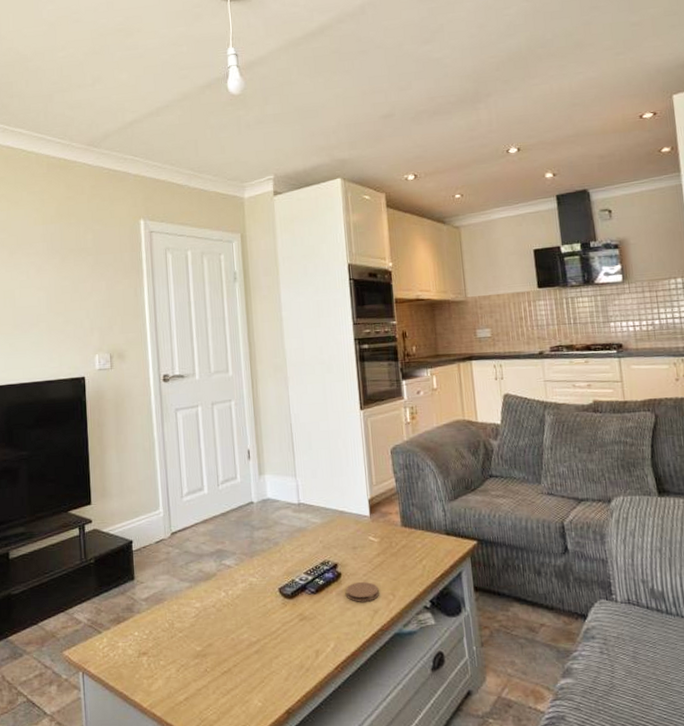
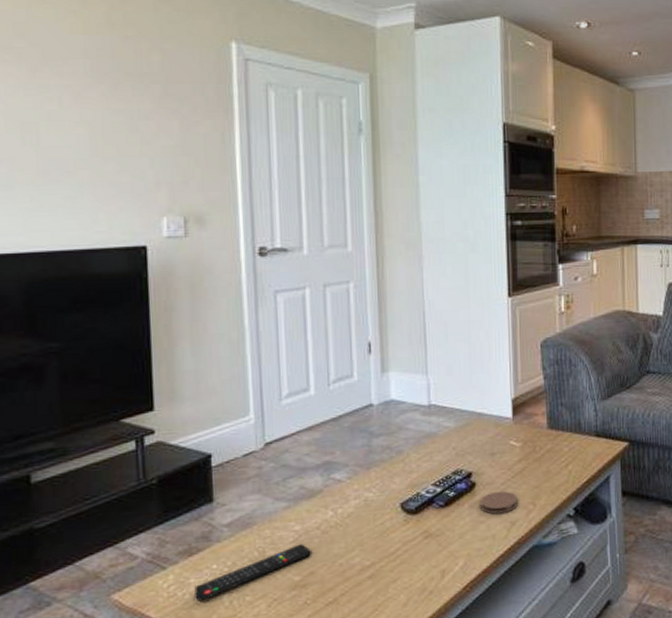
remote control: none [122,619,210,662] -> present [194,544,313,601]

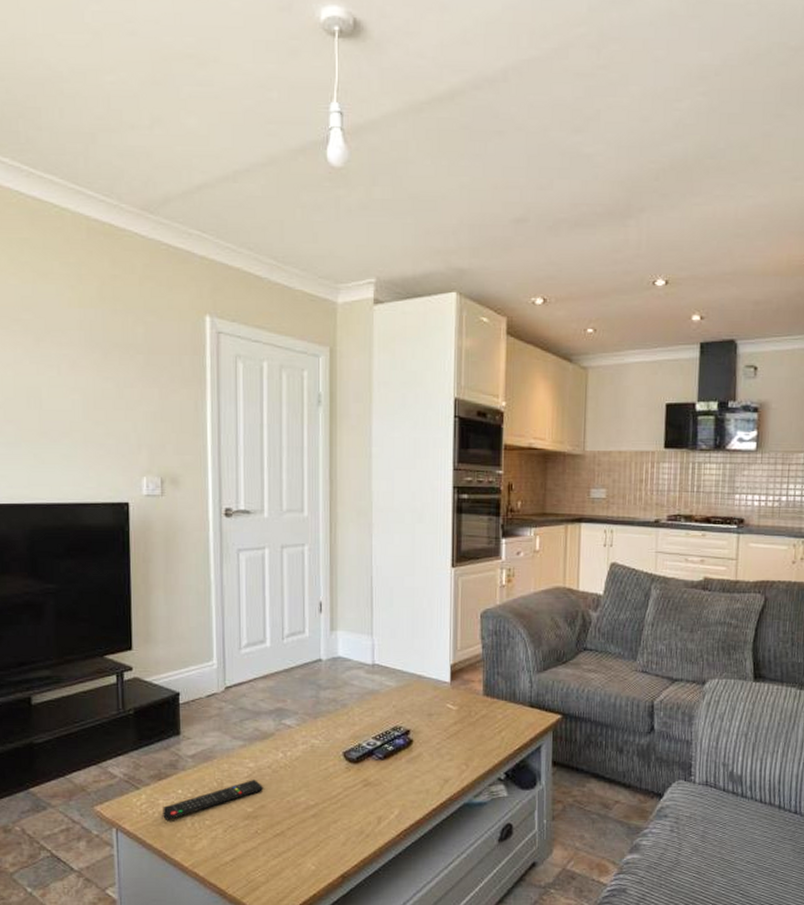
coaster: present [480,491,518,514] -> none [417,749,452,771]

